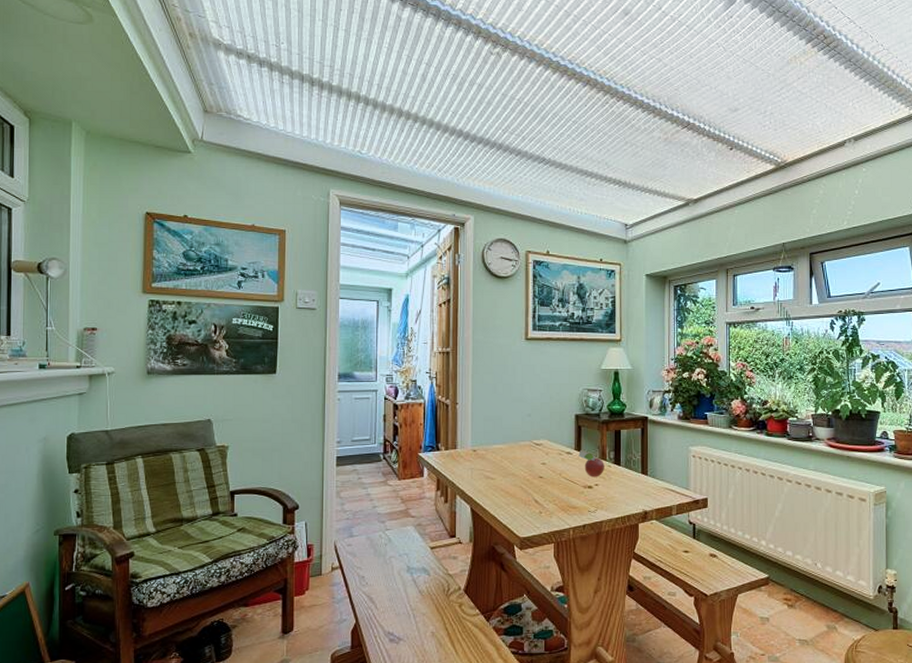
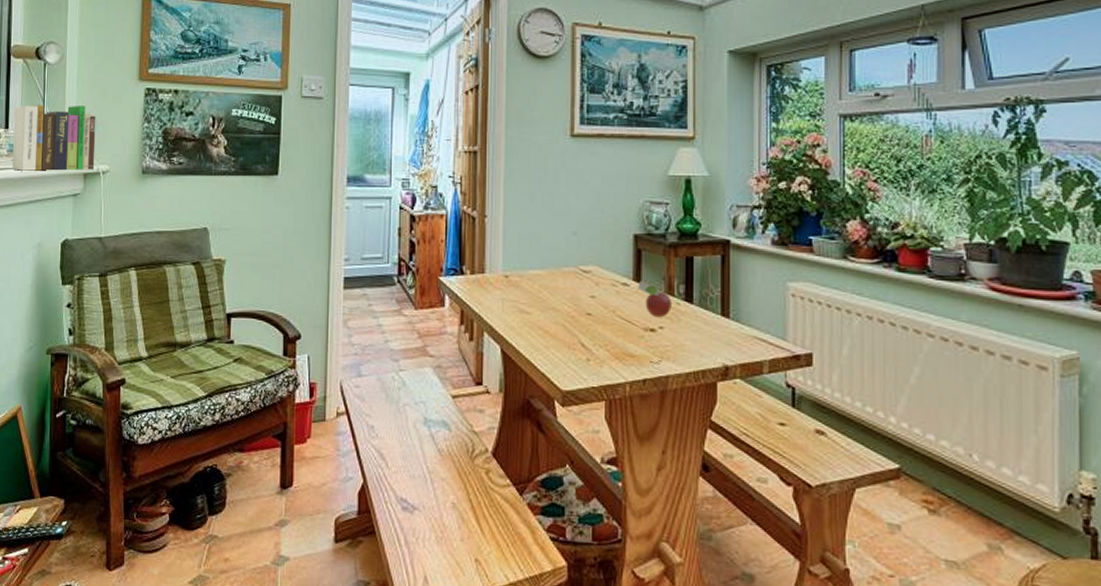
books: none [15,314,101,373] -> present [12,105,96,171]

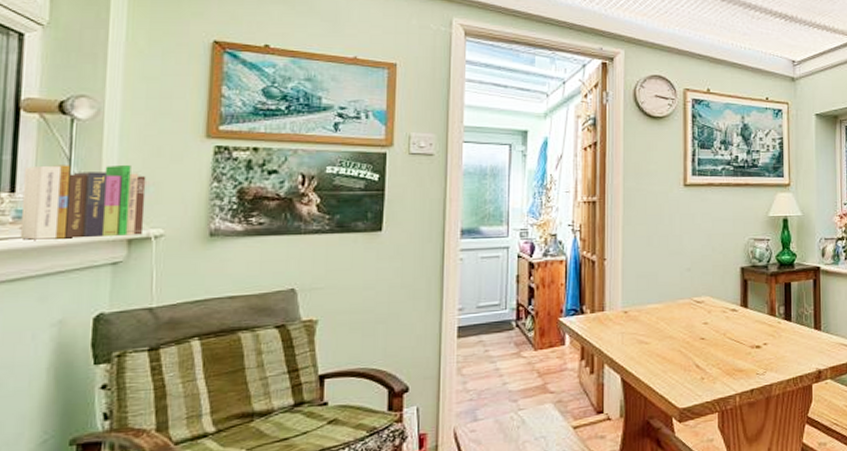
fruit: present [637,280,672,318] -> none [745,305,774,336]

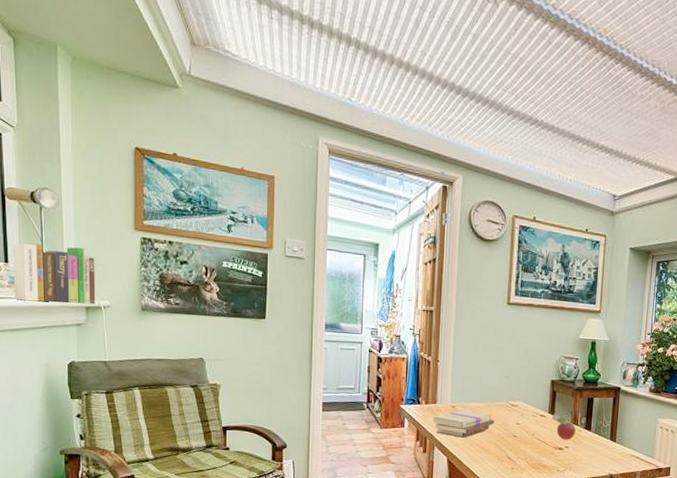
books: none [601,313,678,349] -> present [433,409,495,438]
fruit: none [745,305,774,336] -> present [551,413,576,440]

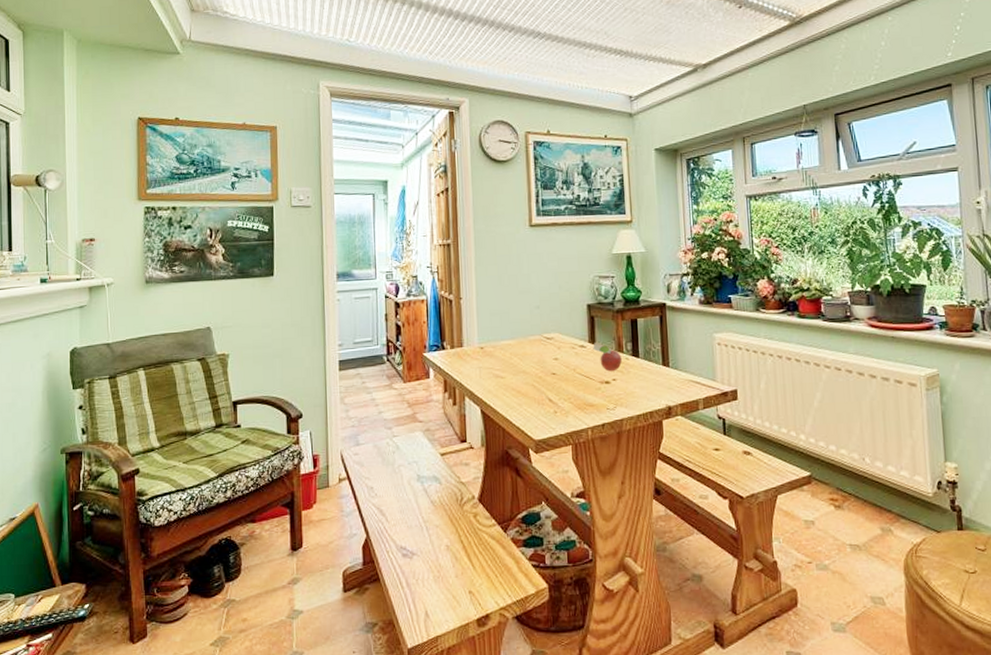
books: present [12,243,96,304] -> none [16,226,99,289]
books: present [433,409,495,438] -> none [460,349,530,383]

